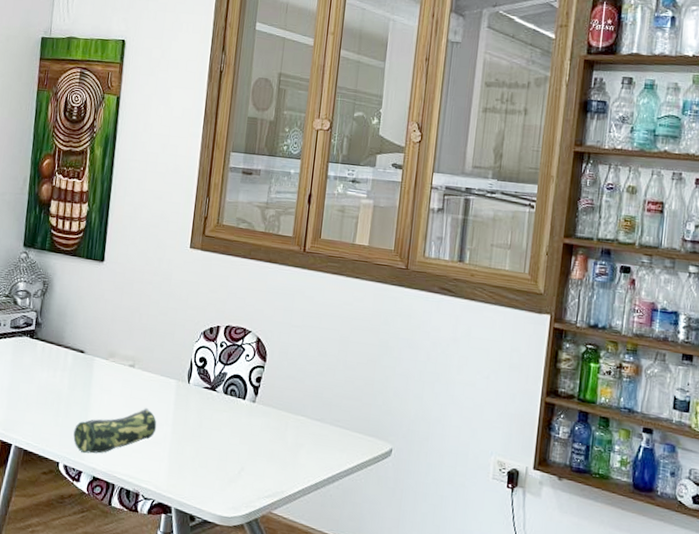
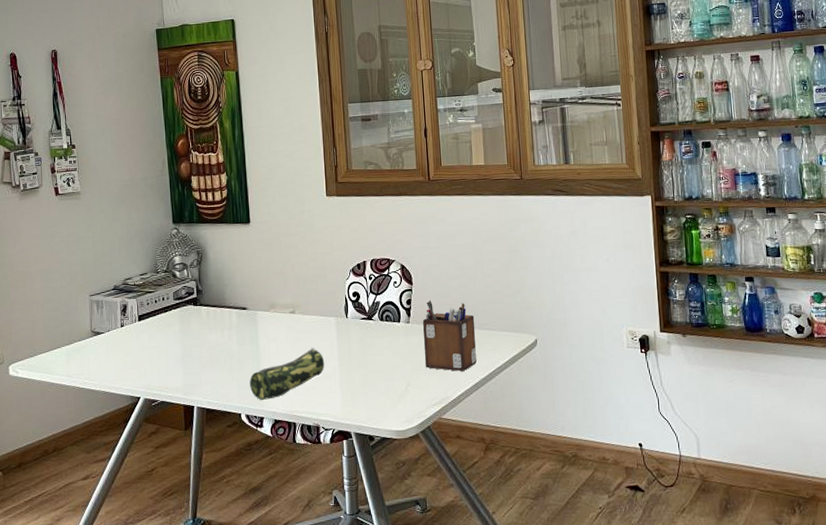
desk organizer: none [264,382,328,467] -> present [422,300,477,371]

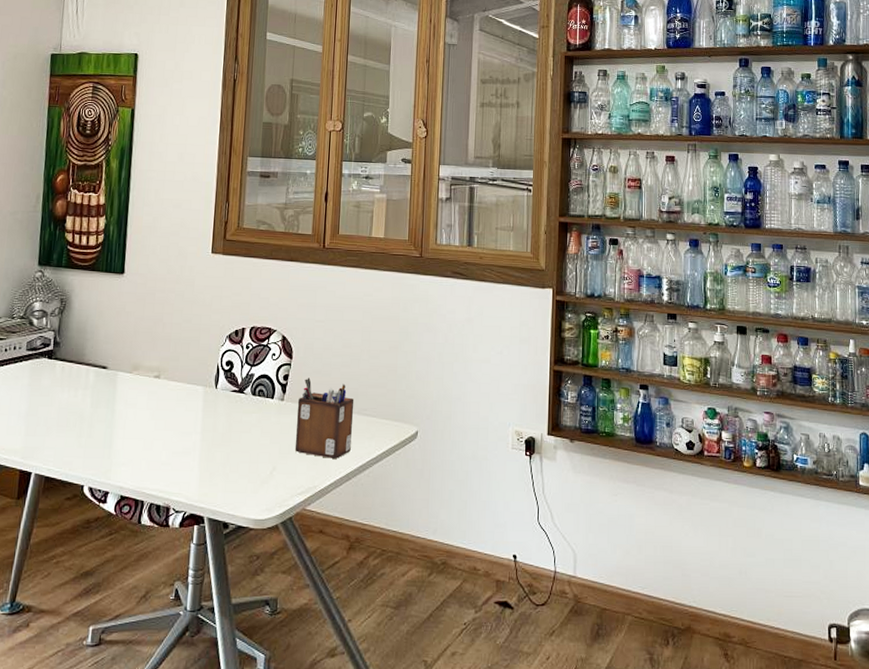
pencil case: present [250,347,325,400] -> none [98,417,186,472]

